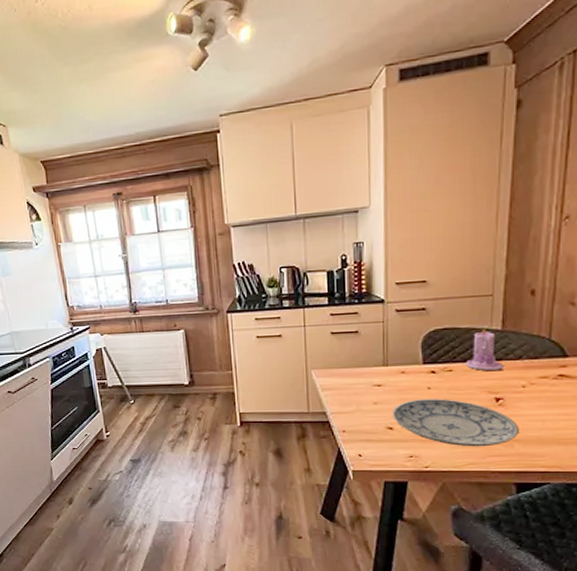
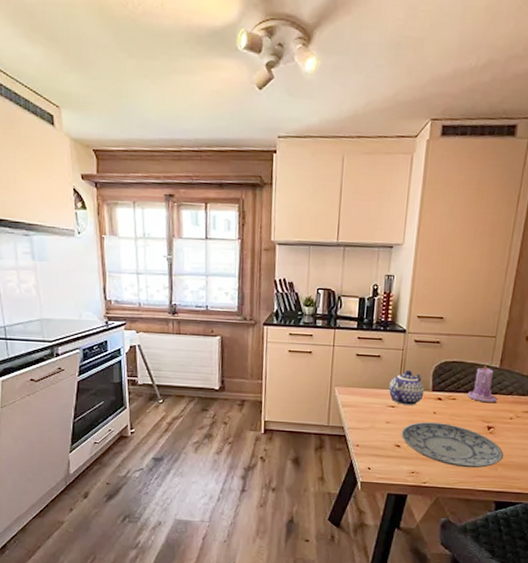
teapot: none [371,344,414,382] -> present [388,370,425,405]

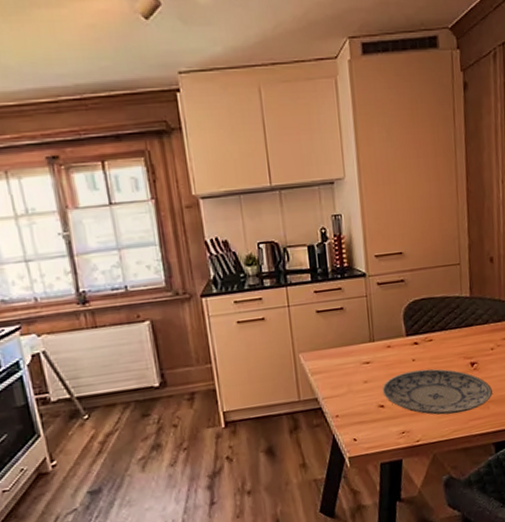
teapot: present [388,370,425,405] -> none [358,318,399,359]
candle: present [468,364,497,402] -> none [444,296,475,338]

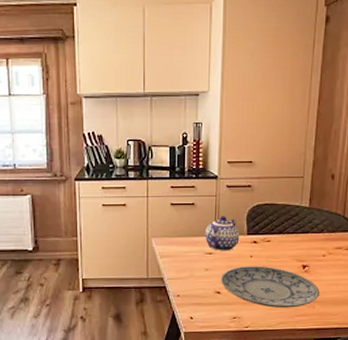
teapot: none [358,318,399,359] -> present [204,216,240,251]

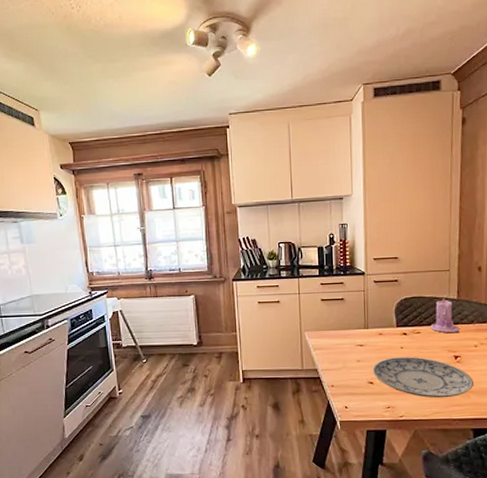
teapot: present [204,216,240,251] -> none [355,309,389,343]
candle: none [282,205,309,241] -> present [431,297,460,333]

